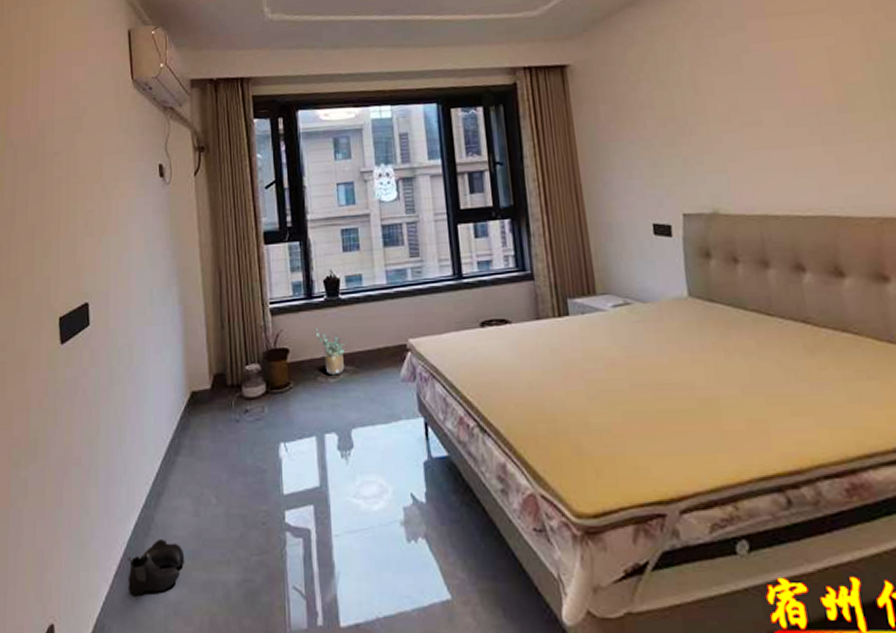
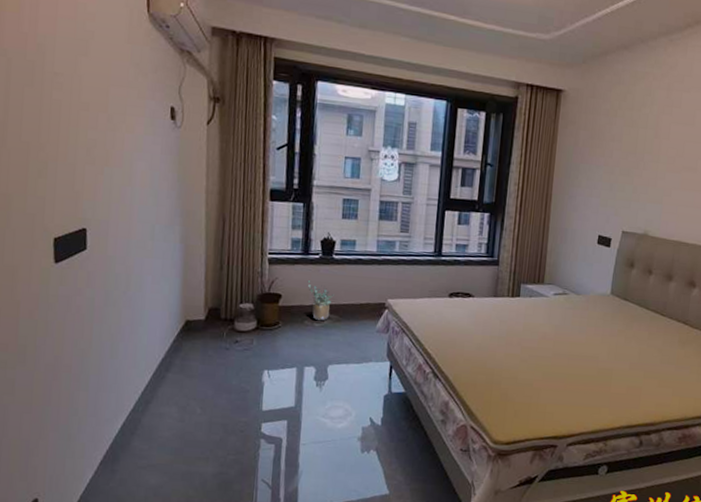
boots: present [128,540,185,596] -> none [112,438,168,480]

